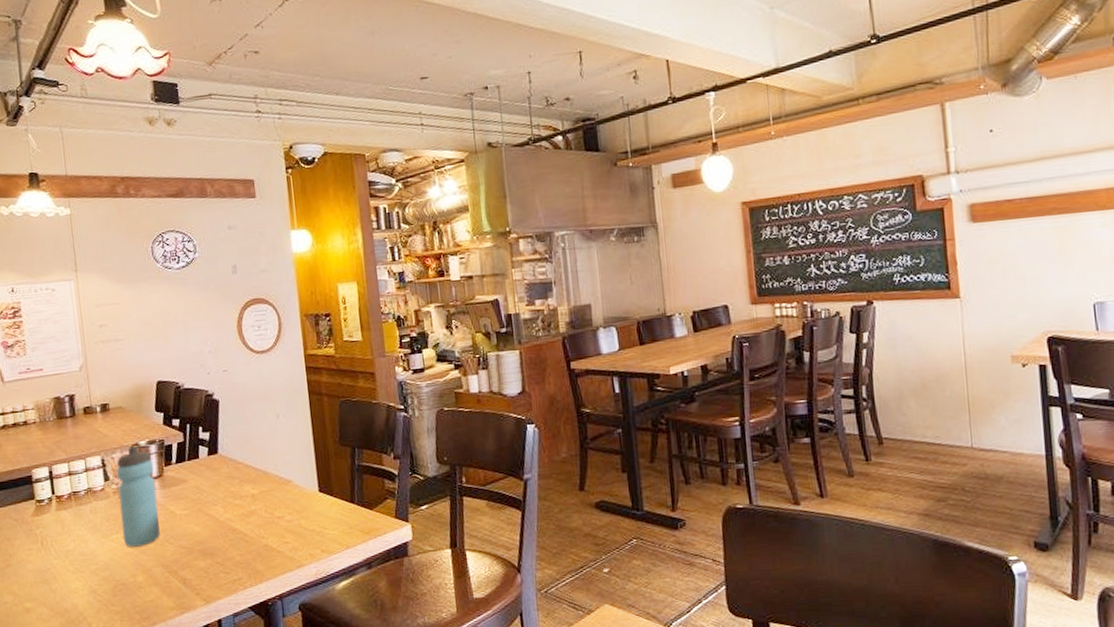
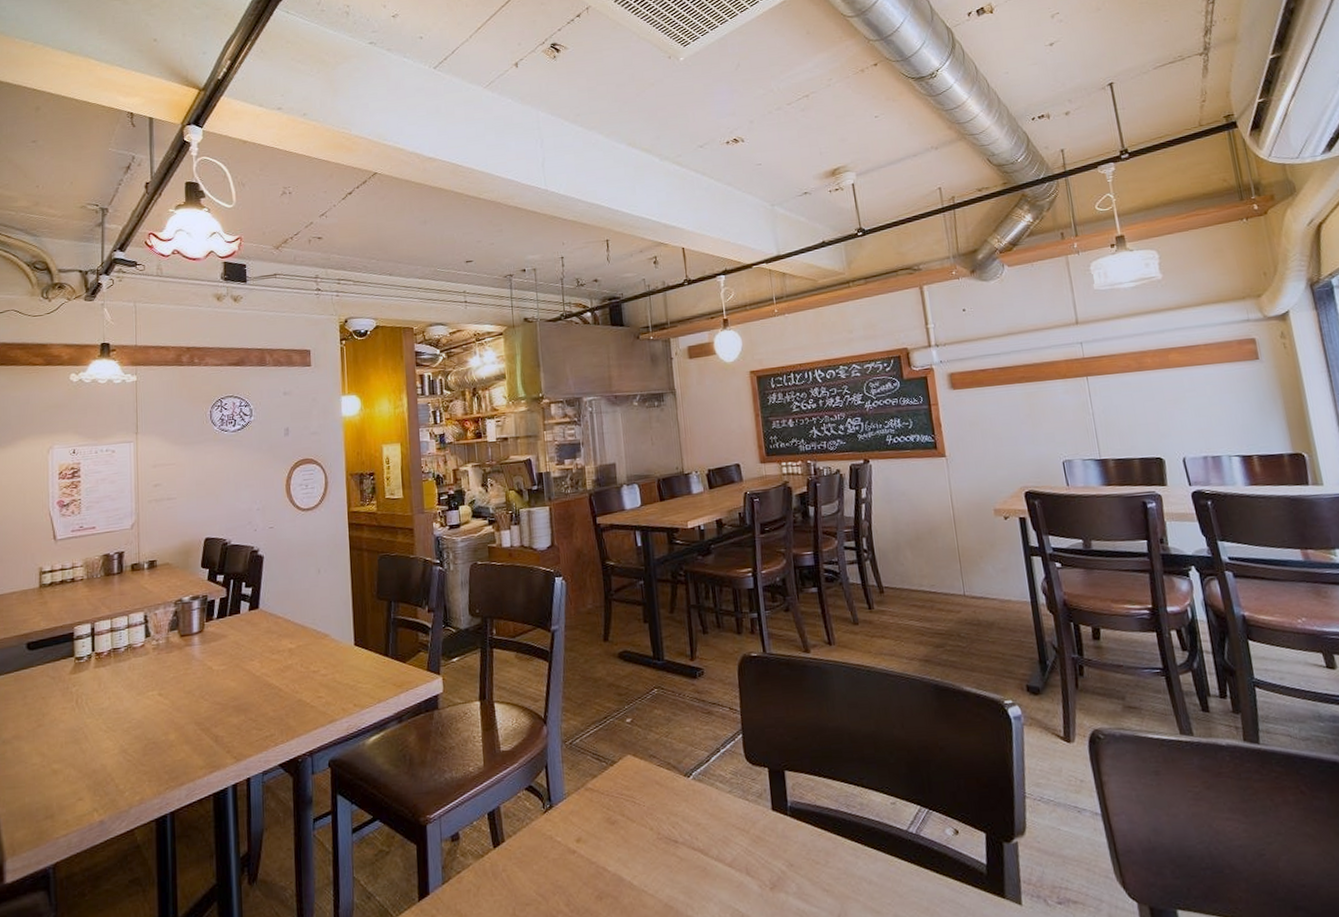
water bottle: present [117,446,160,547] -> none [158,602,196,704]

